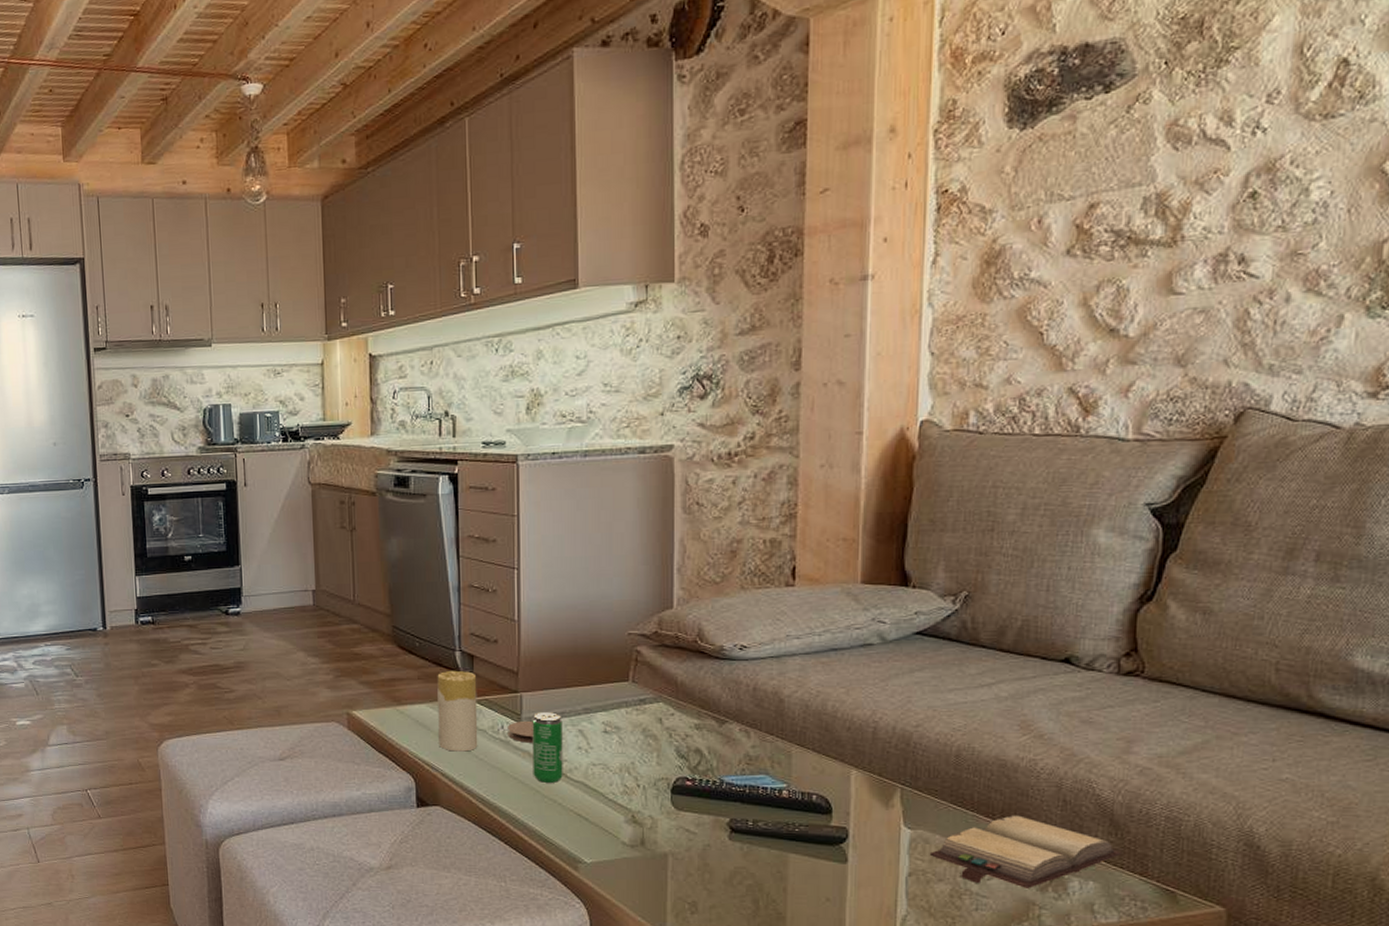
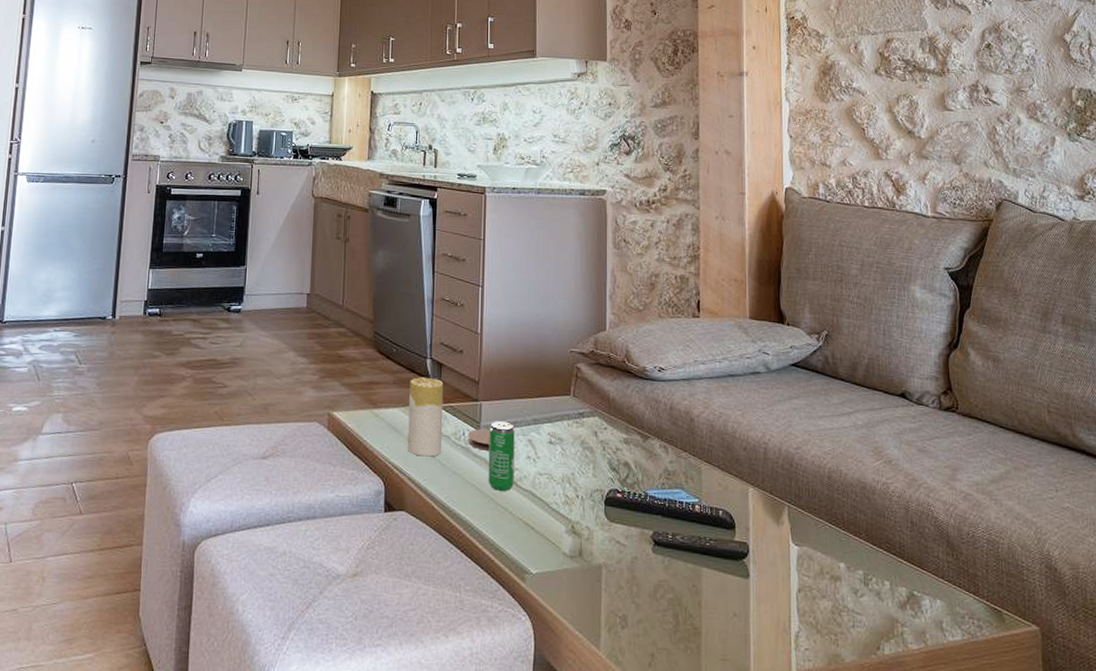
hardback book: present [929,815,1122,888] -> none [813,534,959,606]

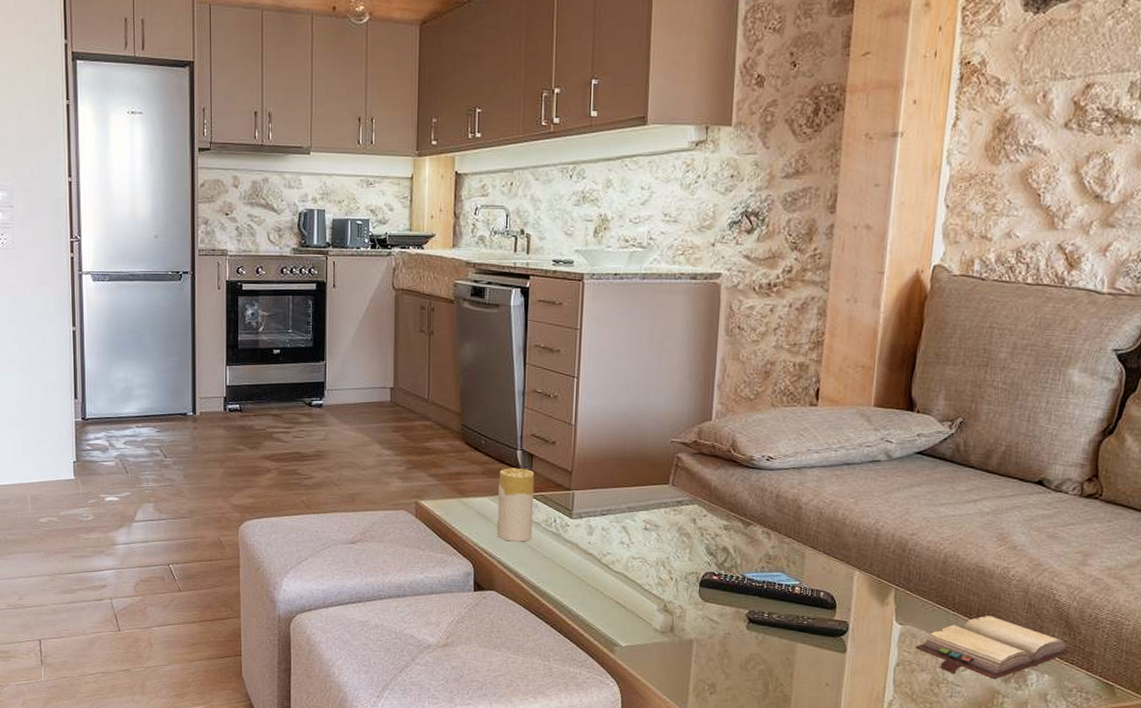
coaster: present [468,428,490,451] -> none [559,516,583,536]
beverage can: present [488,421,515,491] -> none [579,509,609,573]
hardback book: none [813,534,959,606] -> present [915,615,1073,679]

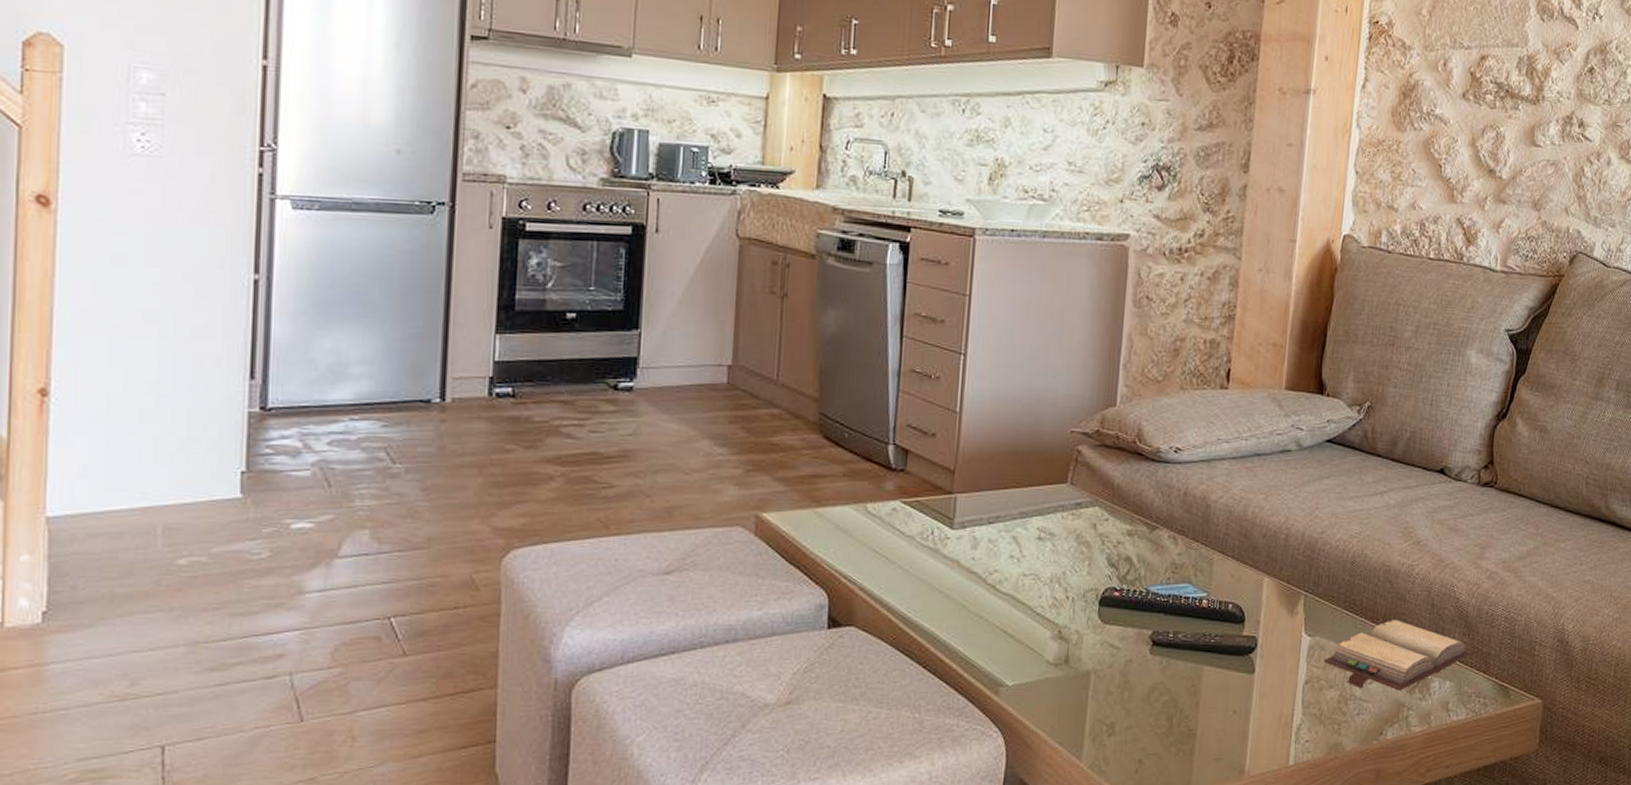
candle: present [497,467,535,542] -> none [860,466,910,562]

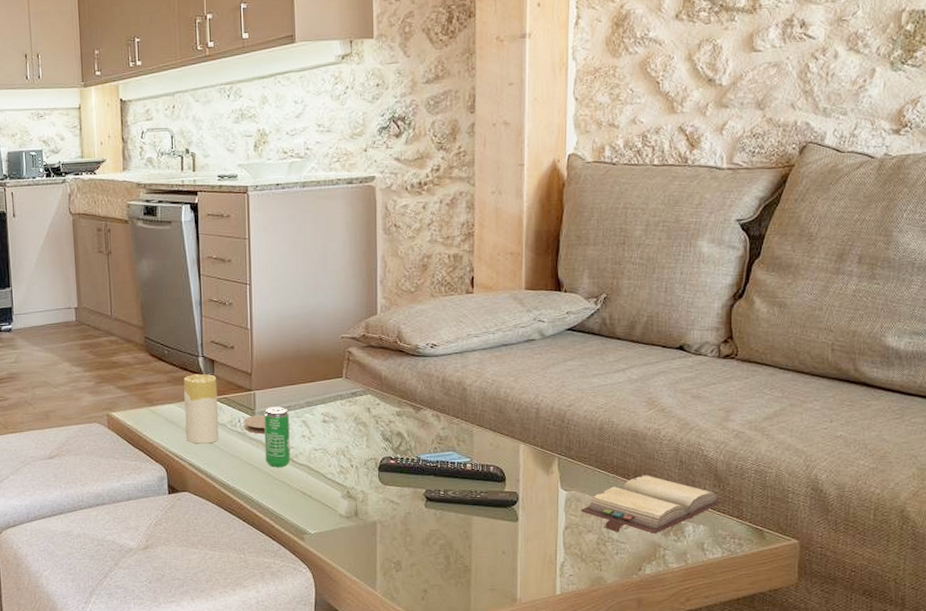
candle: none [860,466,910,562] -> present [183,373,219,444]
coaster: none [937,525,966,551] -> present [244,414,266,434]
beverage can: none [960,516,997,596] -> present [264,407,290,467]

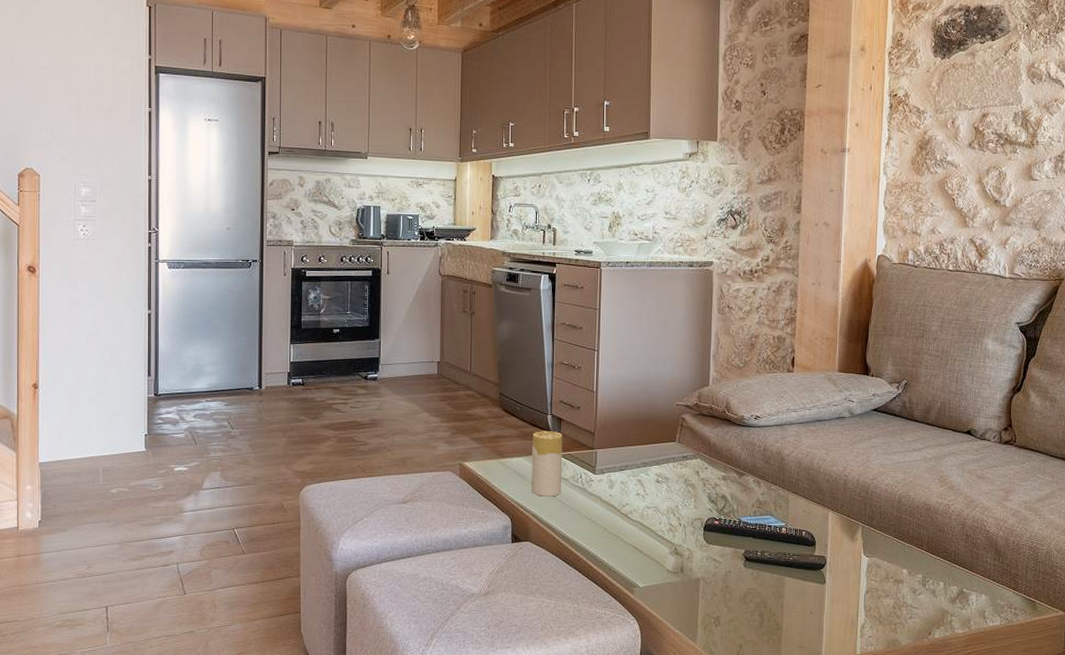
coaster: present [244,414,266,434] -> none [585,472,605,490]
beverage can: present [264,407,290,467] -> none [602,465,626,522]
hardback book: present [580,475,724,534] -> none [880,546,1002,601]

